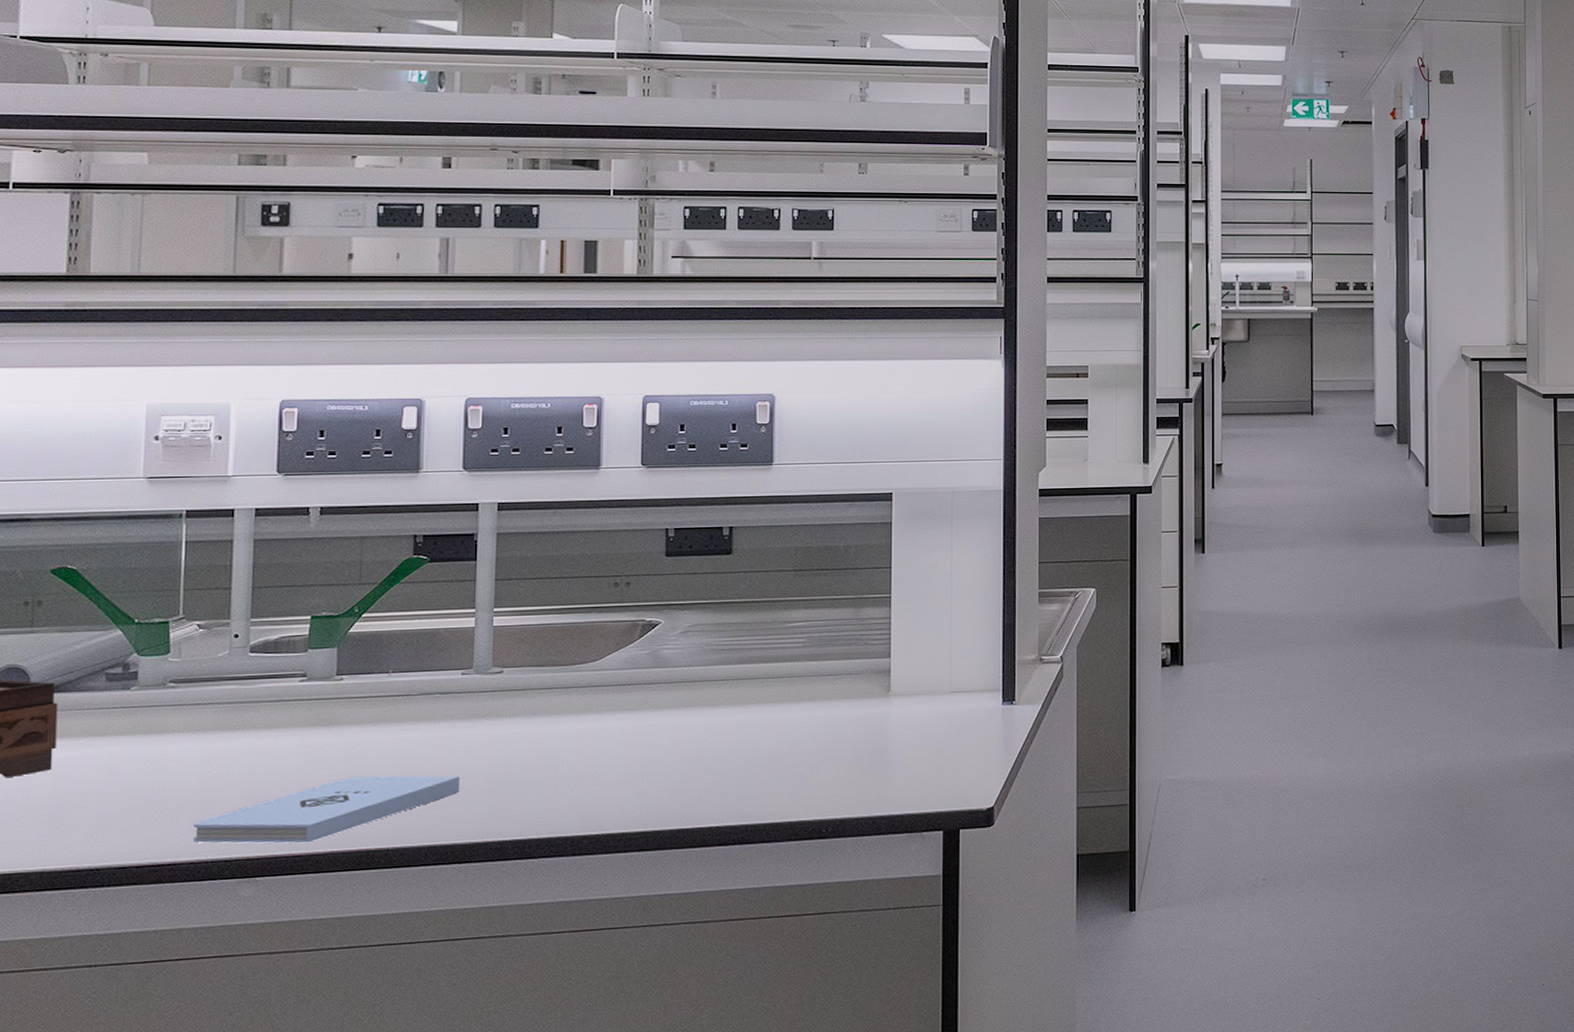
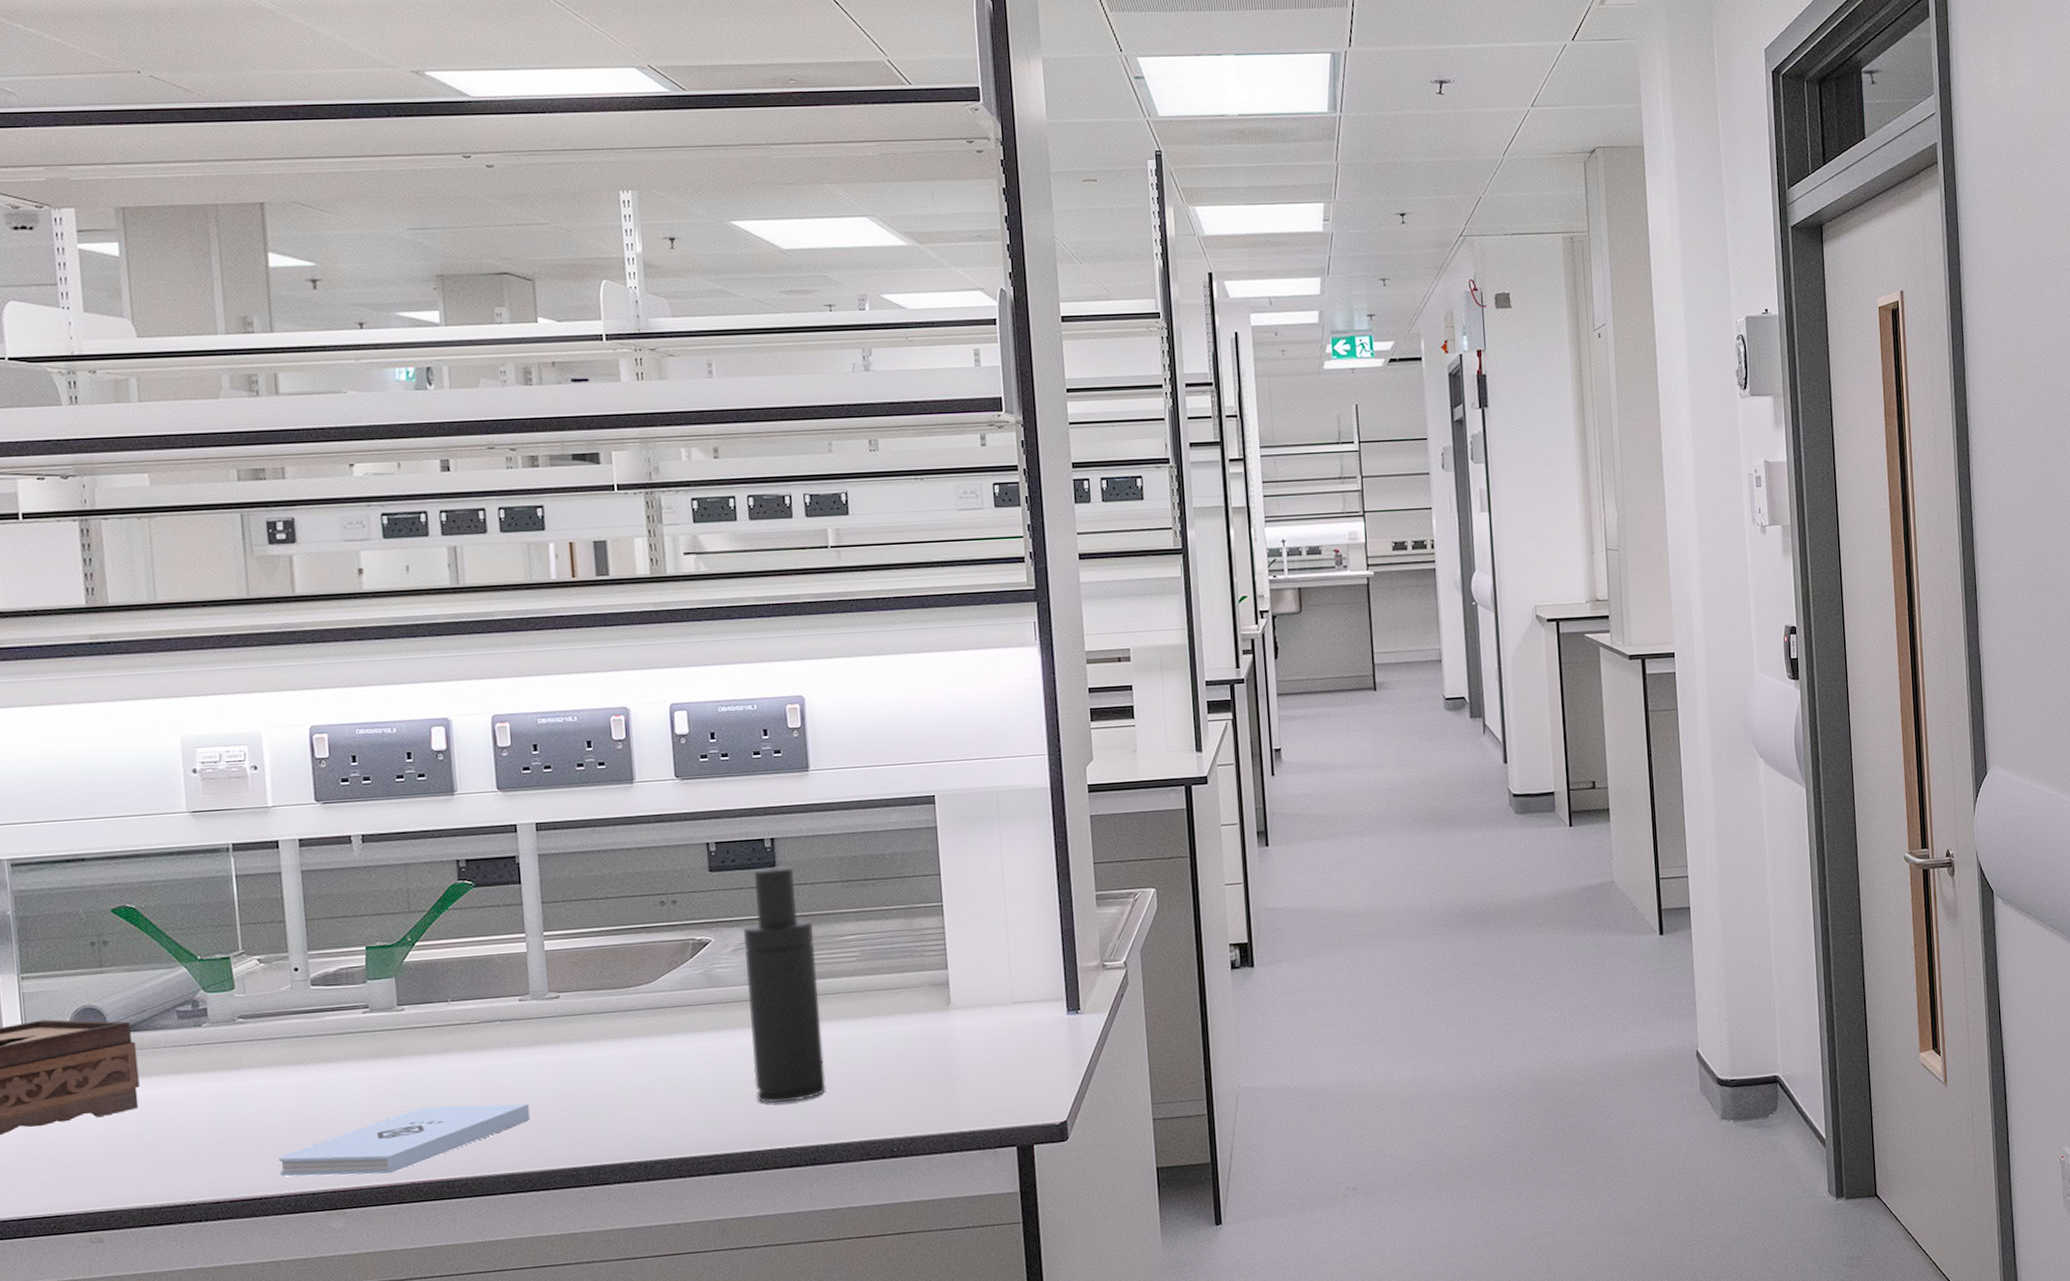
atomizer: none [690,554,763,782] -> present [744,866,826,1103]

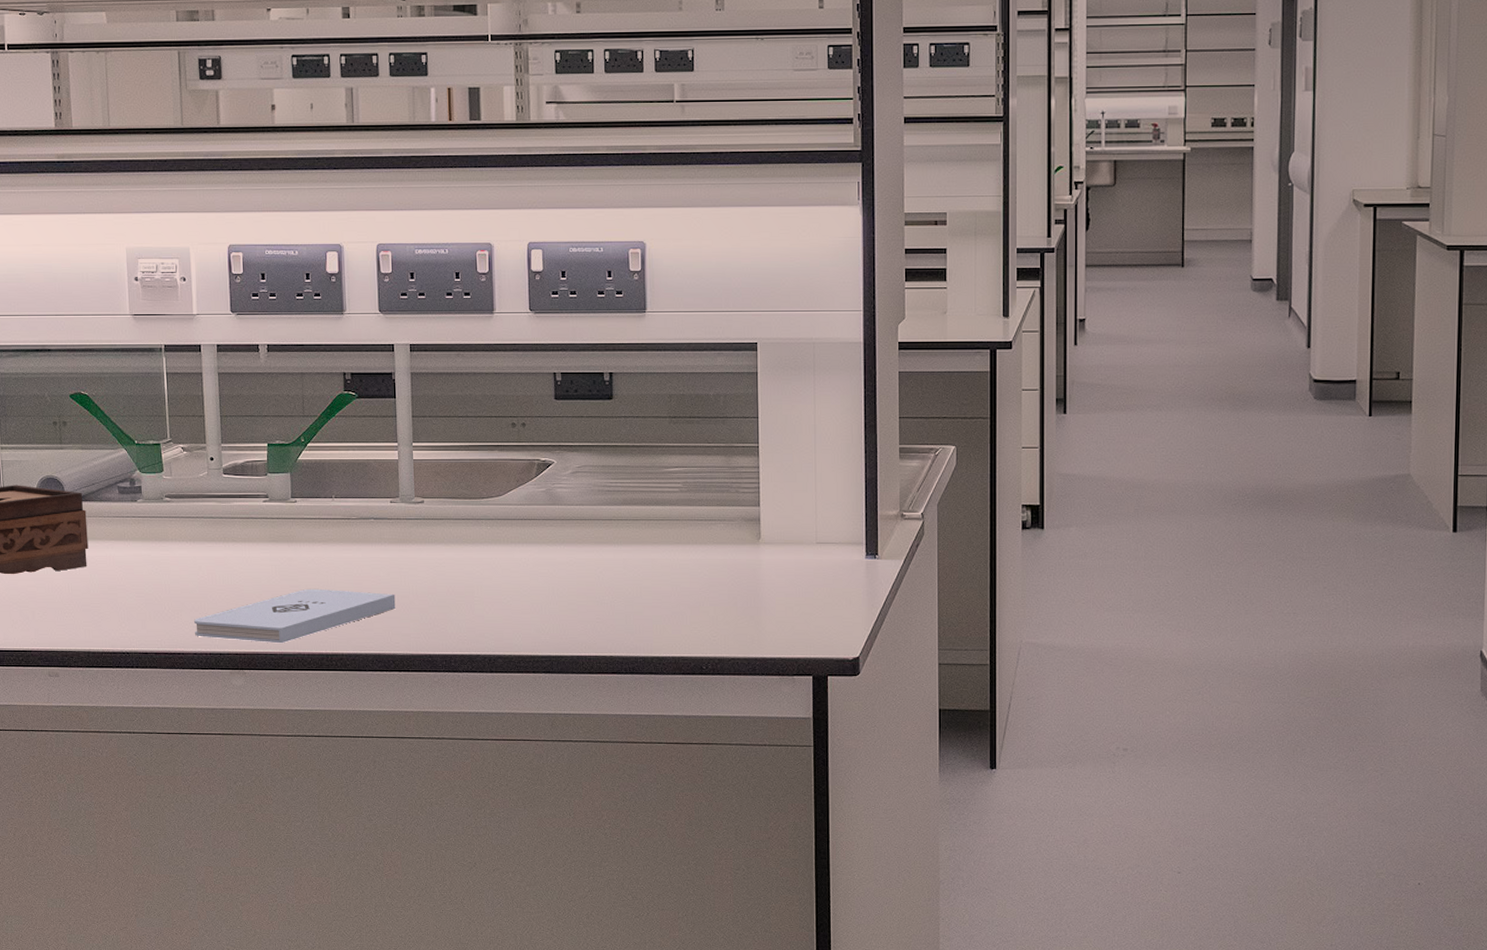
atomizer: present [744,866,826,1103] -> none [582,399,646,615]

